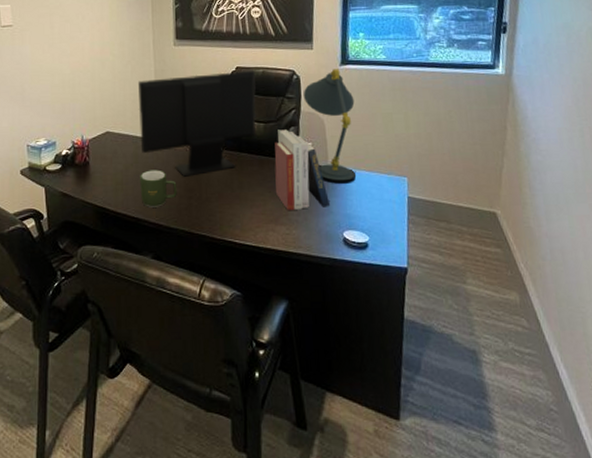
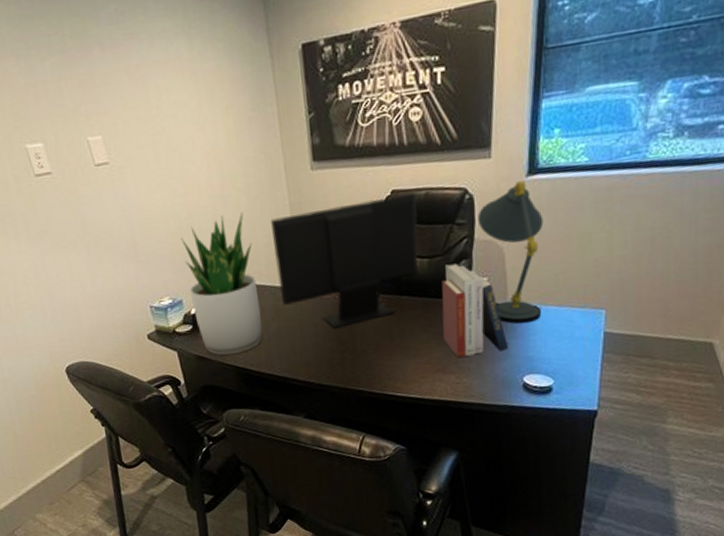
planter: none [63,74,123,195] -> present [181,213,263,356]
mug: present [140,169,177,208] -> none [283,322,328,365]

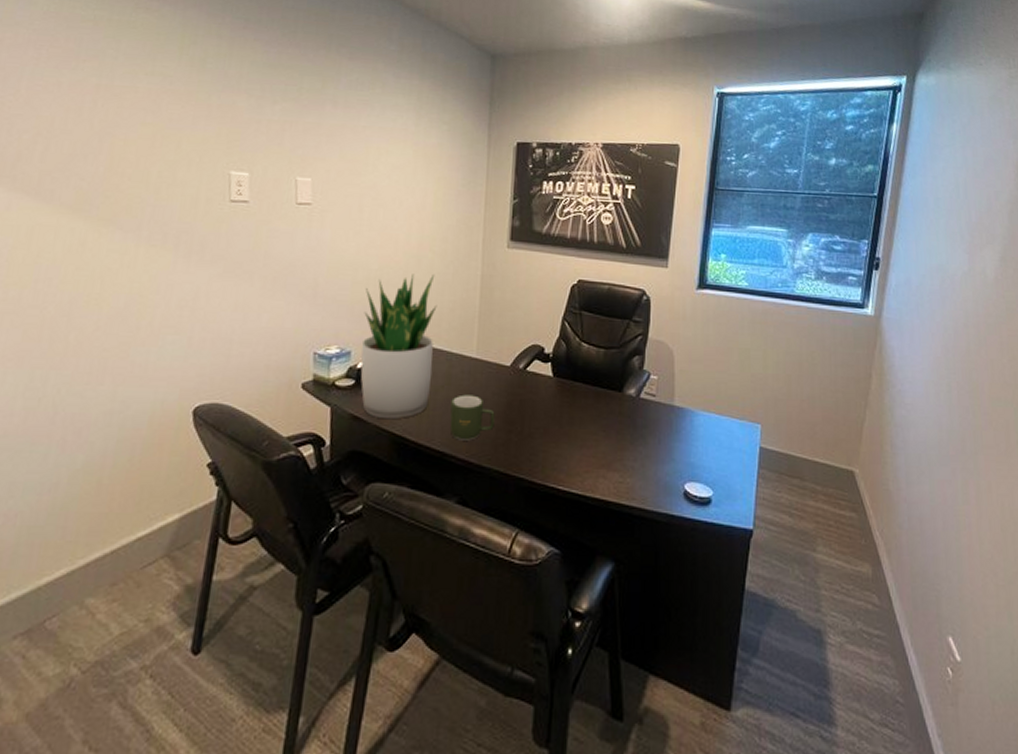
computer monitor: present [270,193,420,329] -> none [456,284,599,406]
mug: none [283,322,328,365] -> present [450,394,495,441]
books: present [441,263,508,358] -> none [612,358,671,456]
desk lamp: present [477,181,544,325] -> none [652,292,709,428]

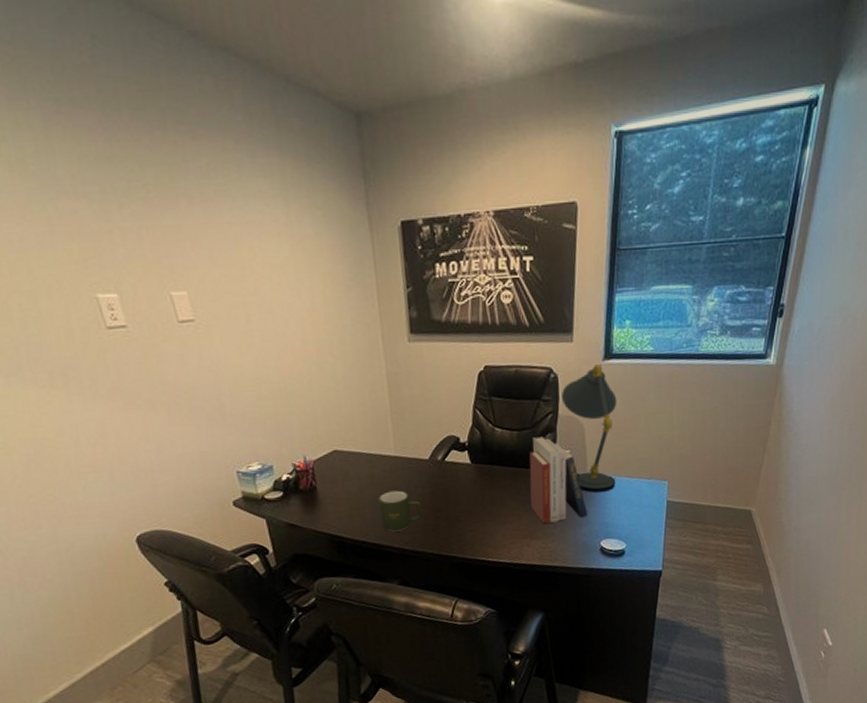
planter: present [360,274,437,420] -> none [273,380,357,523]
books: none [612,358,671,456] -> present [529,436,587,525]
desk lamp: none [652,292,709,428] -> present [561,364,617,494]

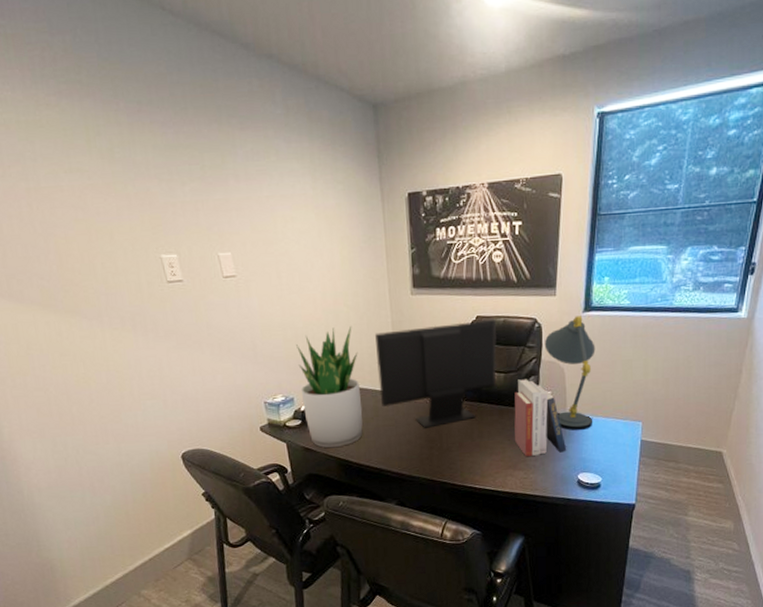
planter: none [273,380,357,523] -> present [296,326,363,448]
computer monitor: none [366,370,510,496] -> present [374,320,497,428]
mug: present [378,490,423,532] -> none [381,422,419,459]

